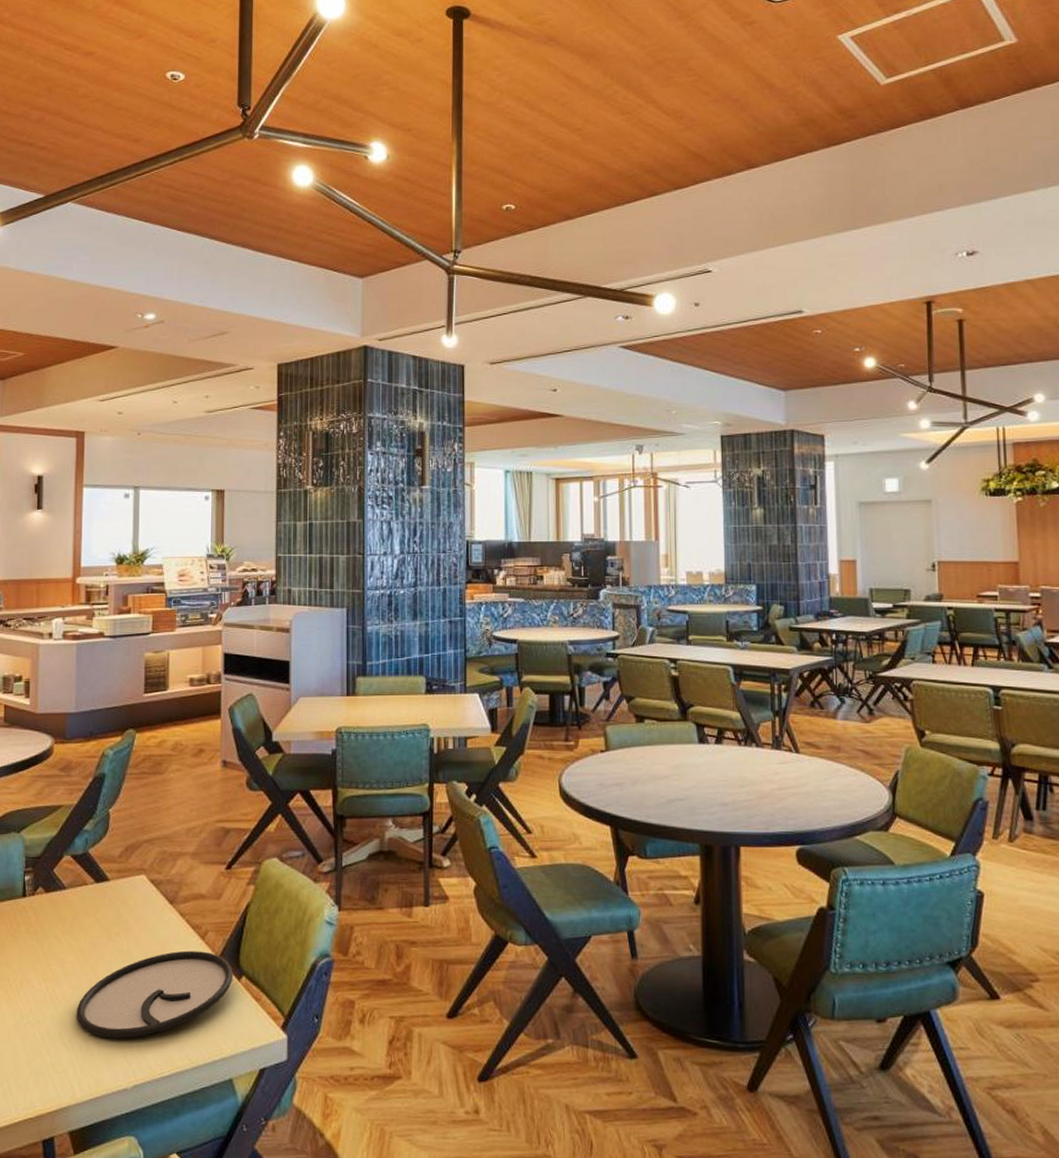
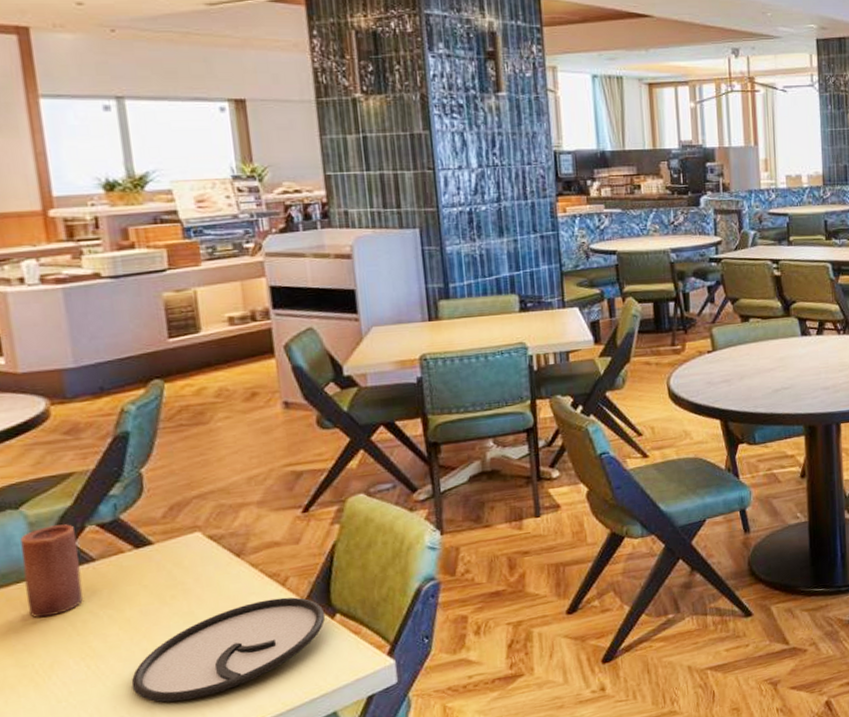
candle: none [13,851,56,935] -> present [20,524,83,618]

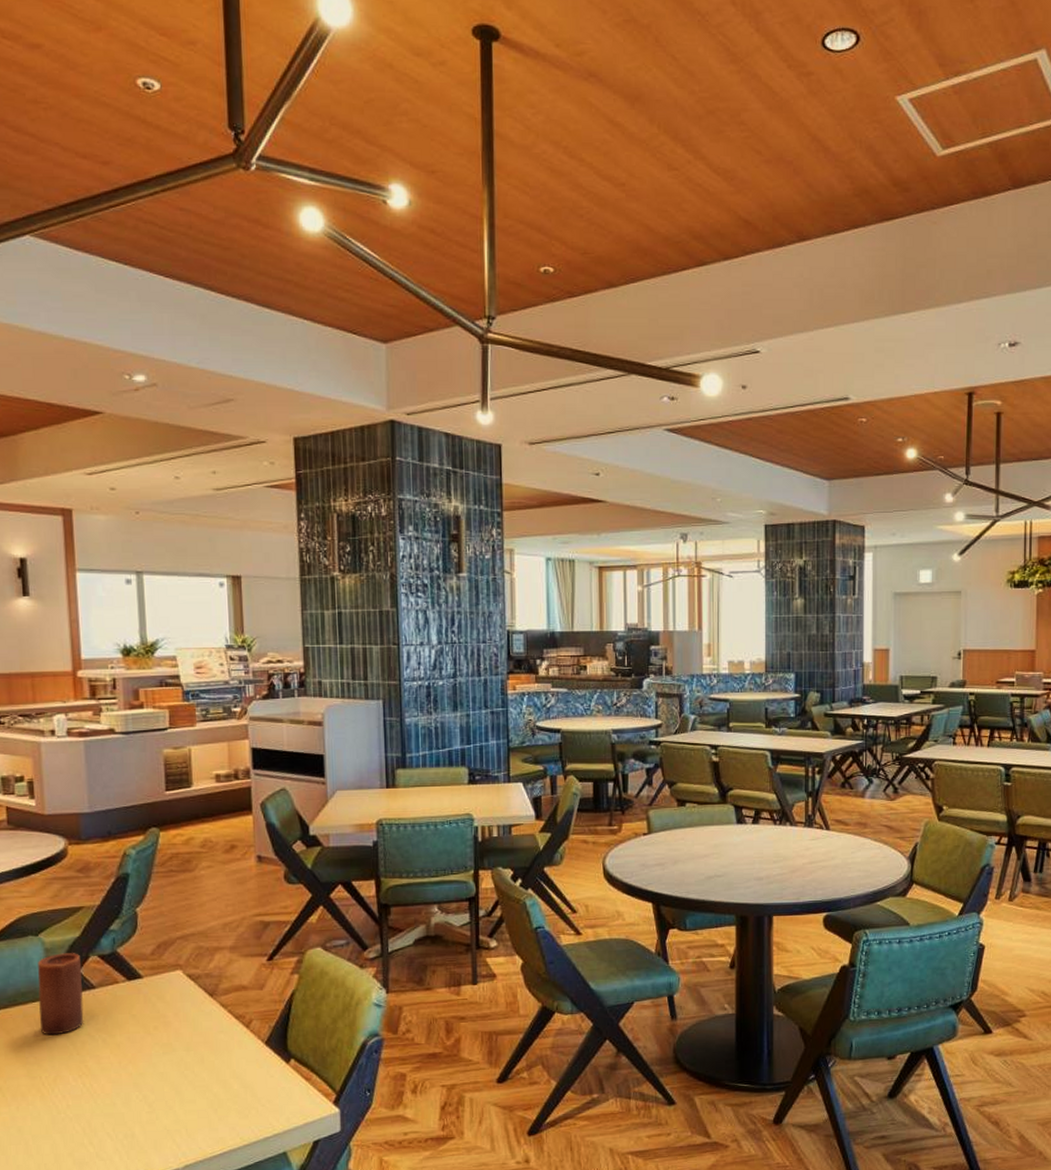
plate: present [131,597,326,702] -> none [117,1038,282,1125]

